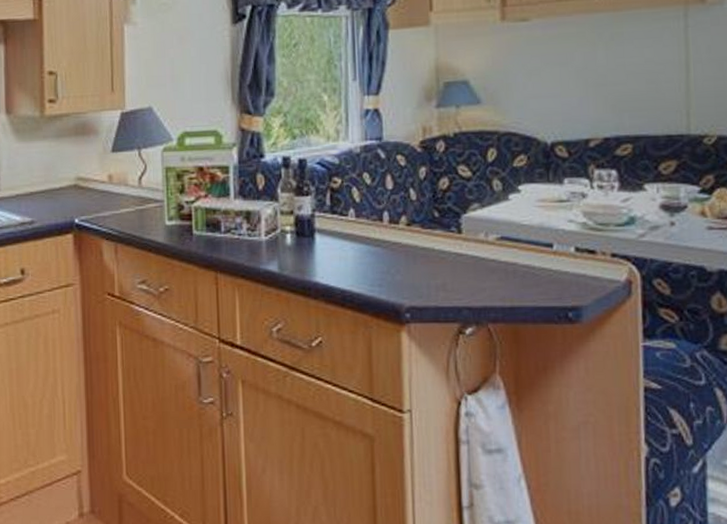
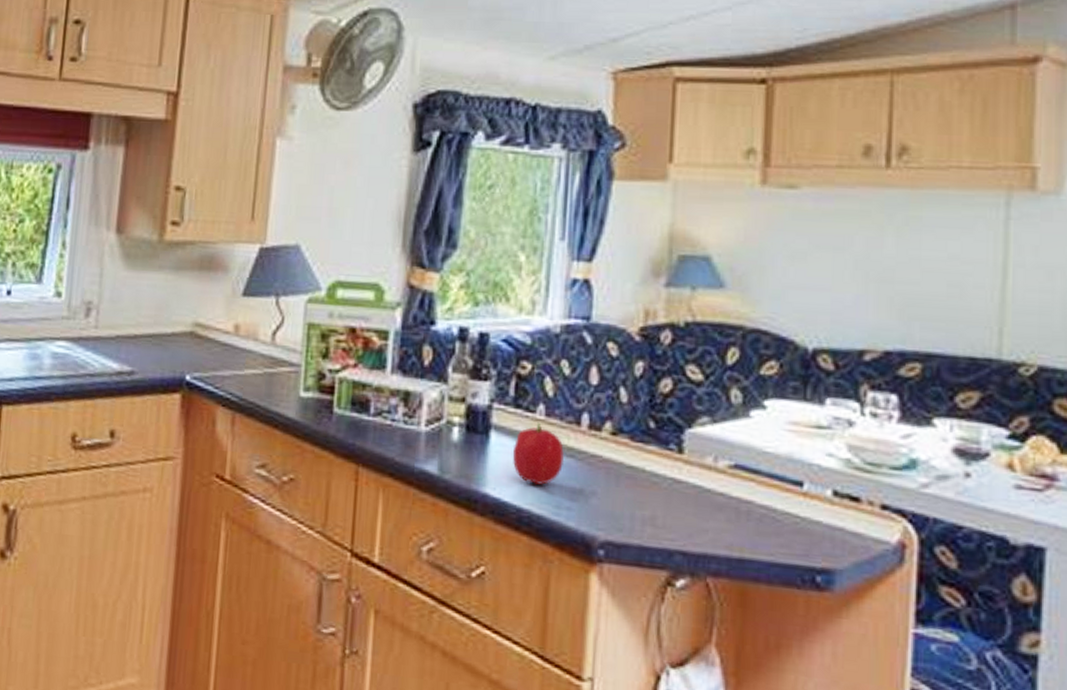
fruit: none [333,223,374,270] -> present [512,422,565,485]

